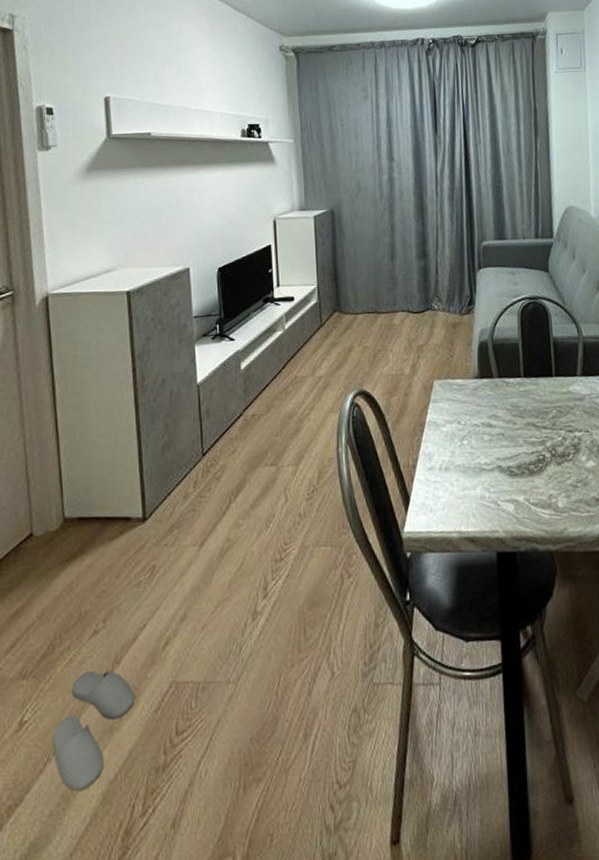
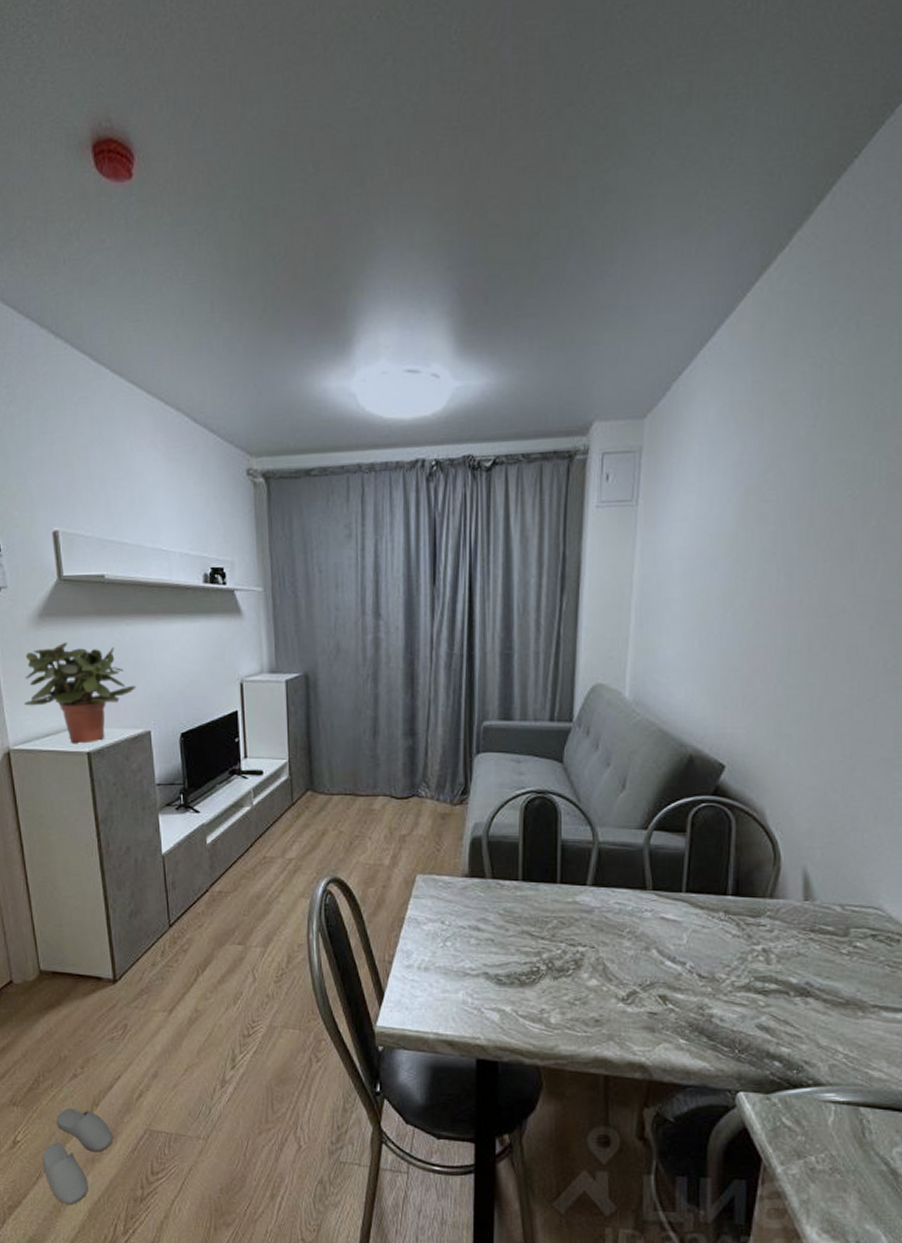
potted plant: none [66,193,177,285] -> present [24,643,137,744]

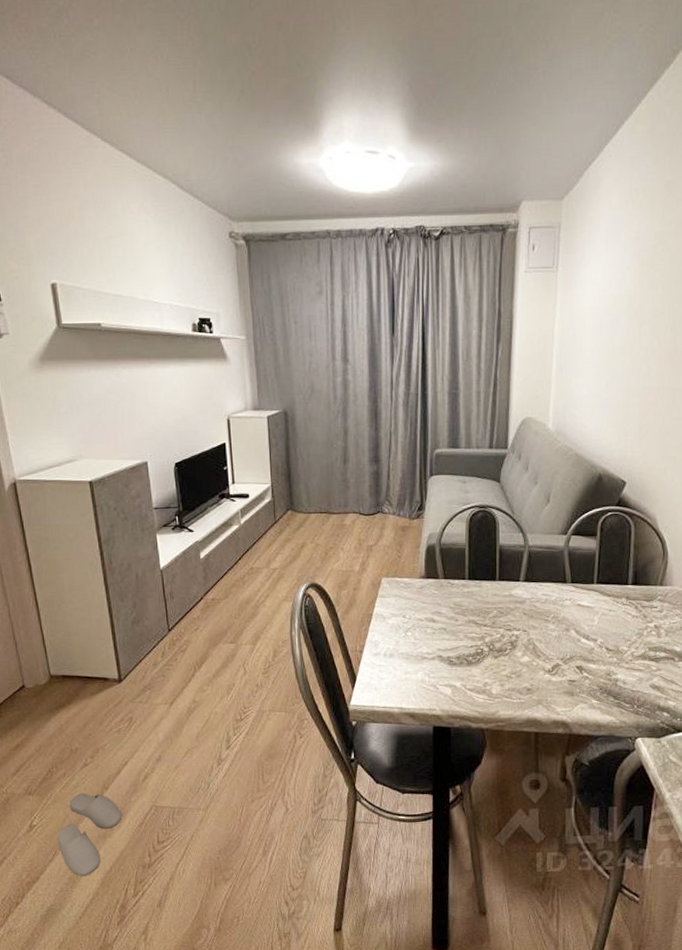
potted plant: present [24,643,137,744] -> none [28,384,134,474]

